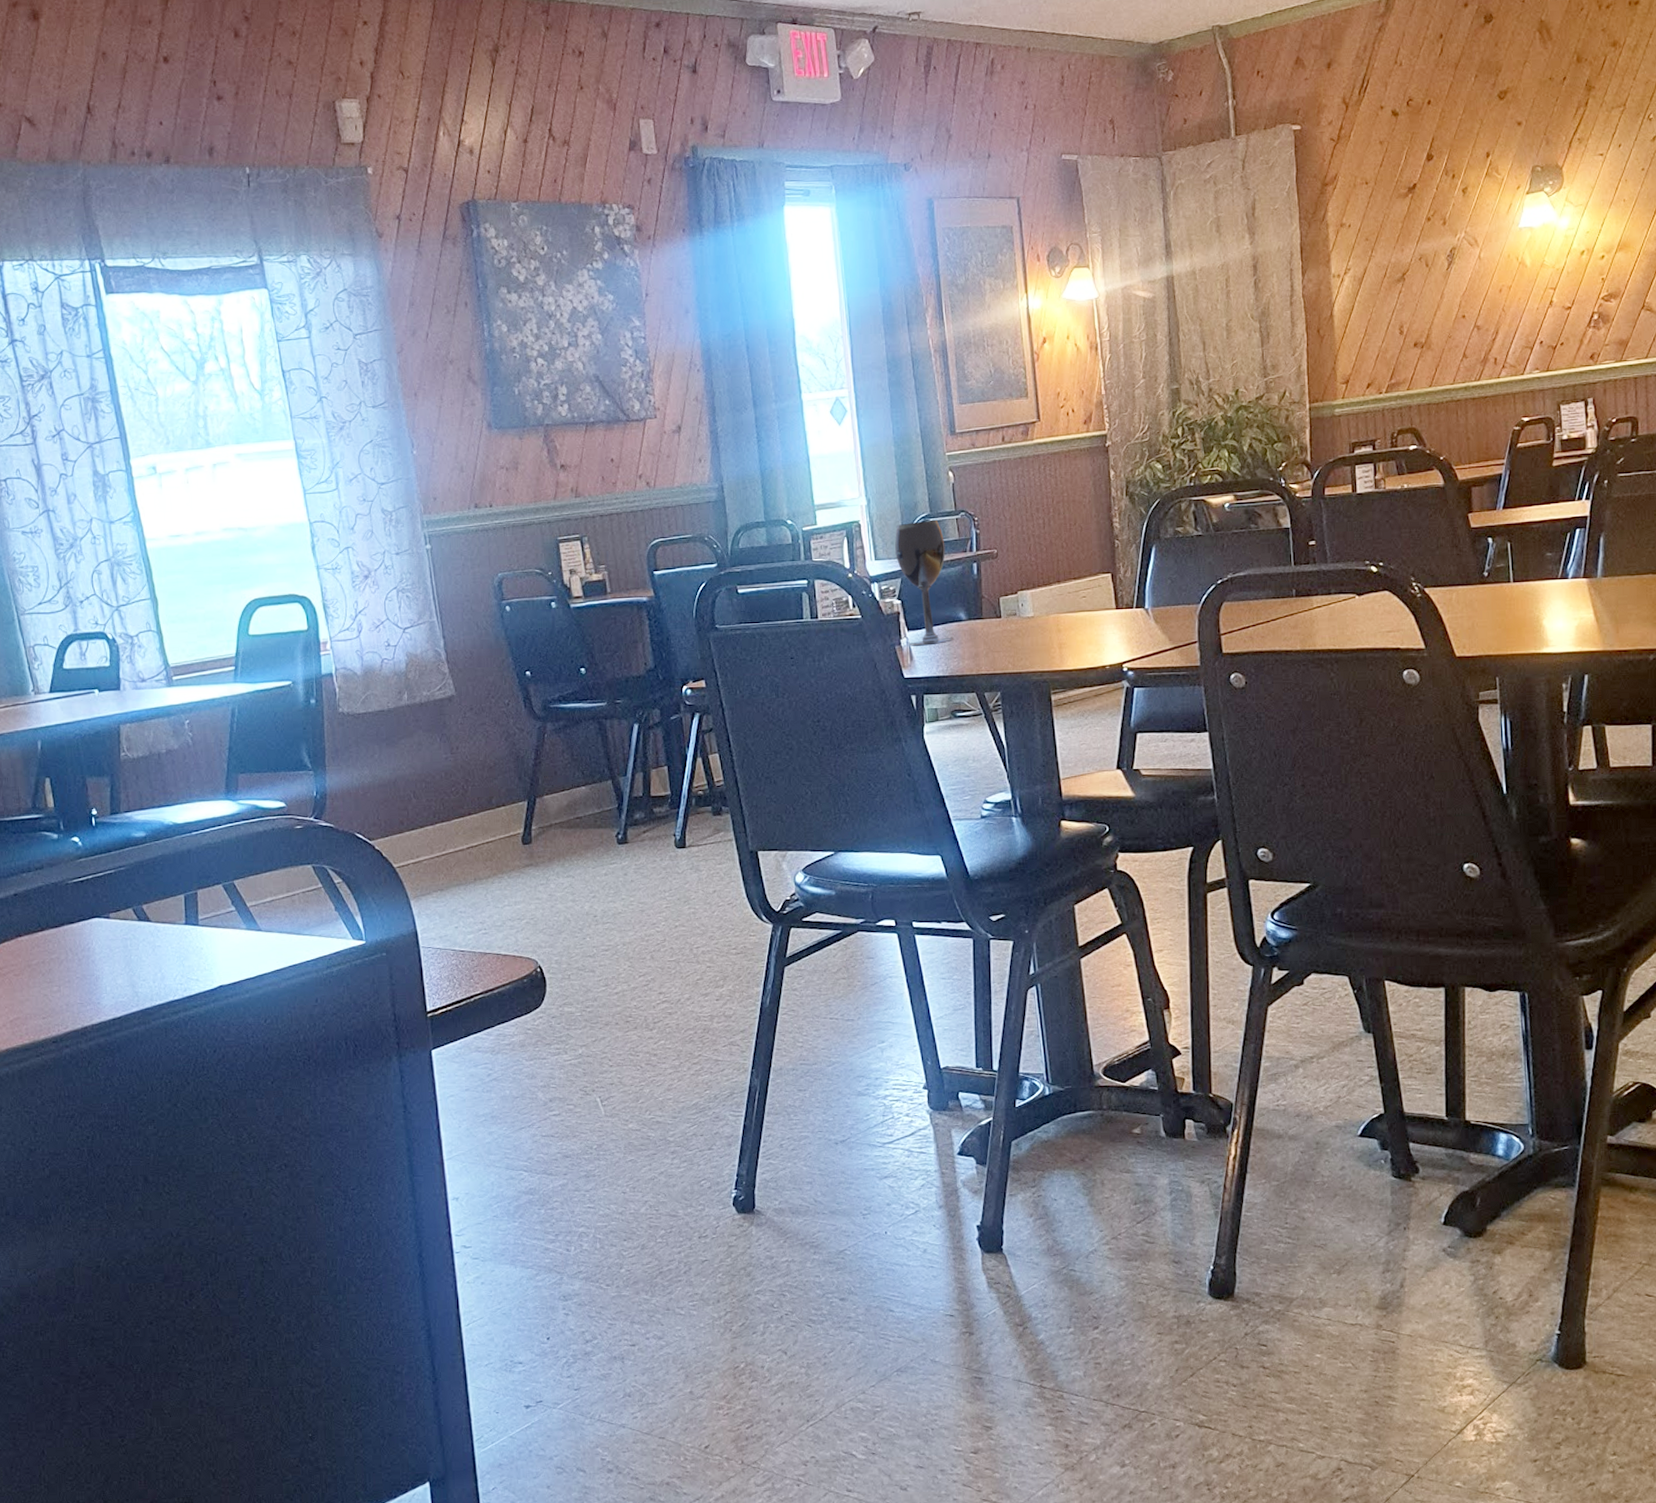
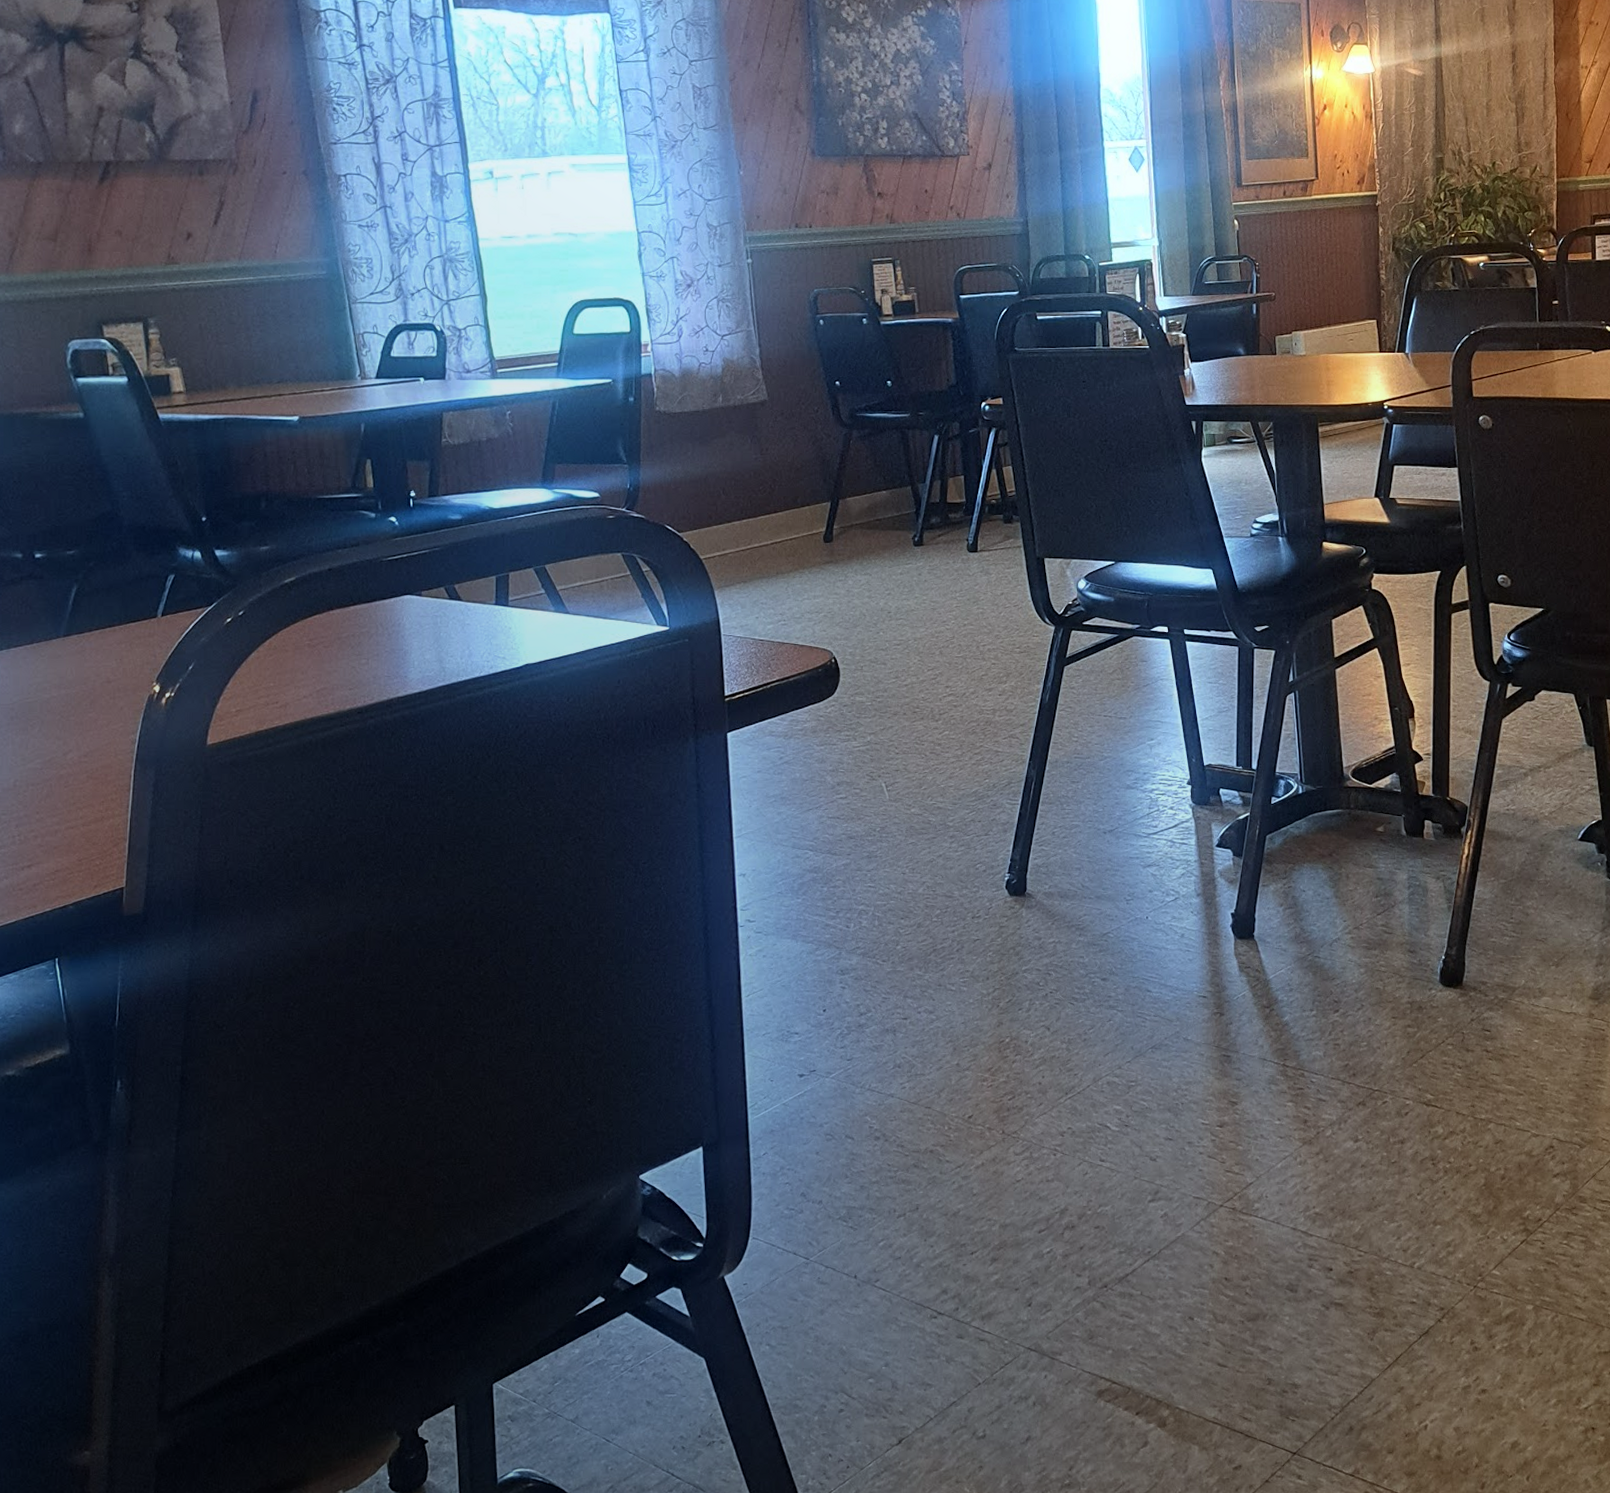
wine glass: present [895,519,954,646] -> none [1183,262,1233,377]

